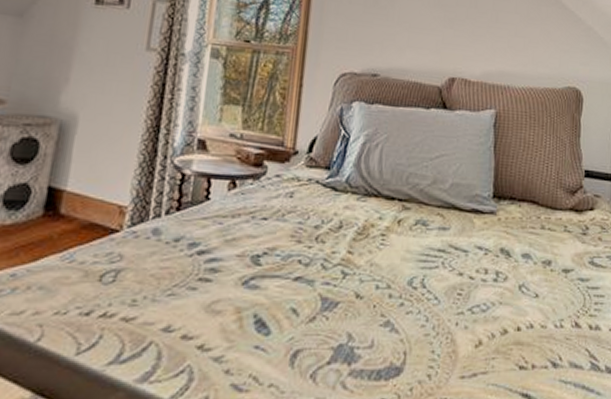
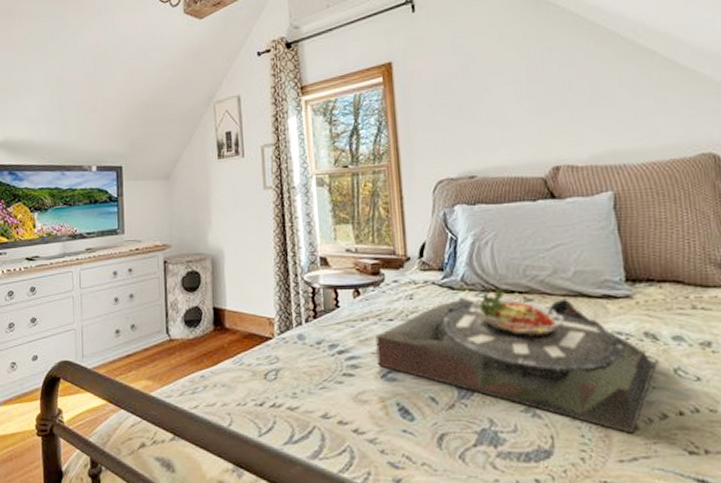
serving tray: none [241,195,505,349] -> present [375,289,656,434]

